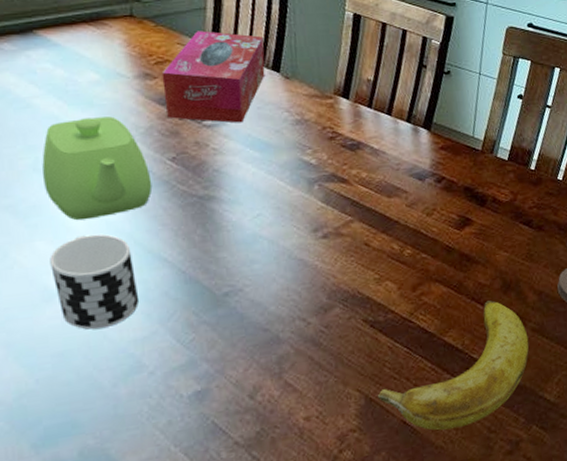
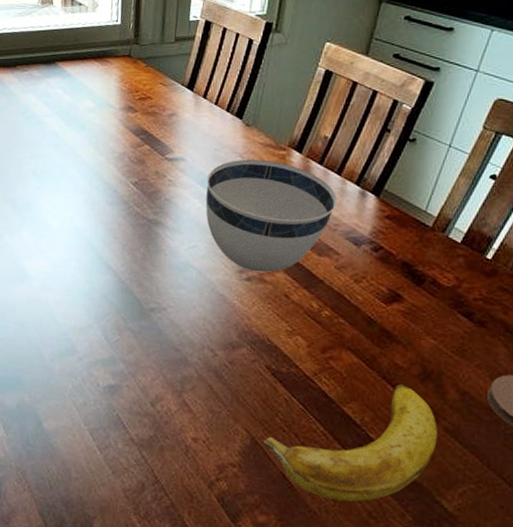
teapot: present [42,116,152,221] -> none [37,138,115,222]
cup: present [50,234,139,330] -> none [28,233,87,312]
tissue box: present [161,30,265,123] -> none [138,74,234,161]
bowl: none [256,111,394,227] -> present [205,159,338,273]

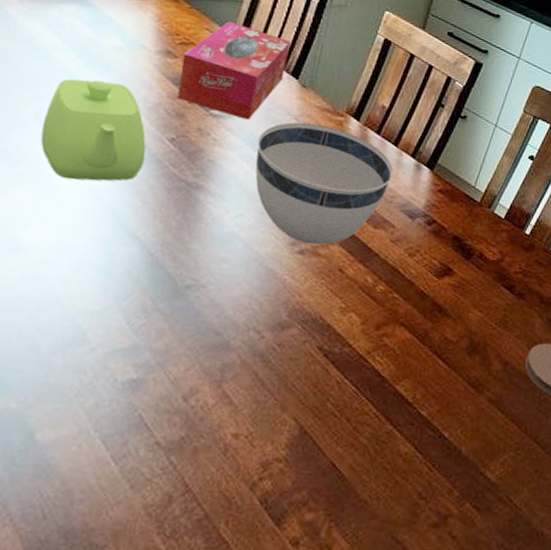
teapot: none [37,138,115,222] -> present [40,79,146,181]
tissue box: none [138,74,234,161] -> present [178,21,290,120]
banana: present [263,384,438,502] -> none [312,358,483,485]

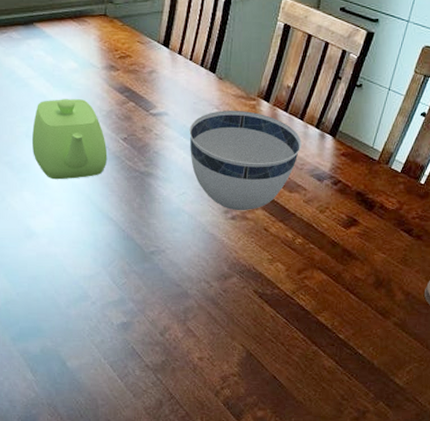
tissue box: present [178,21,290,120] -> none [123,32,205,115]

